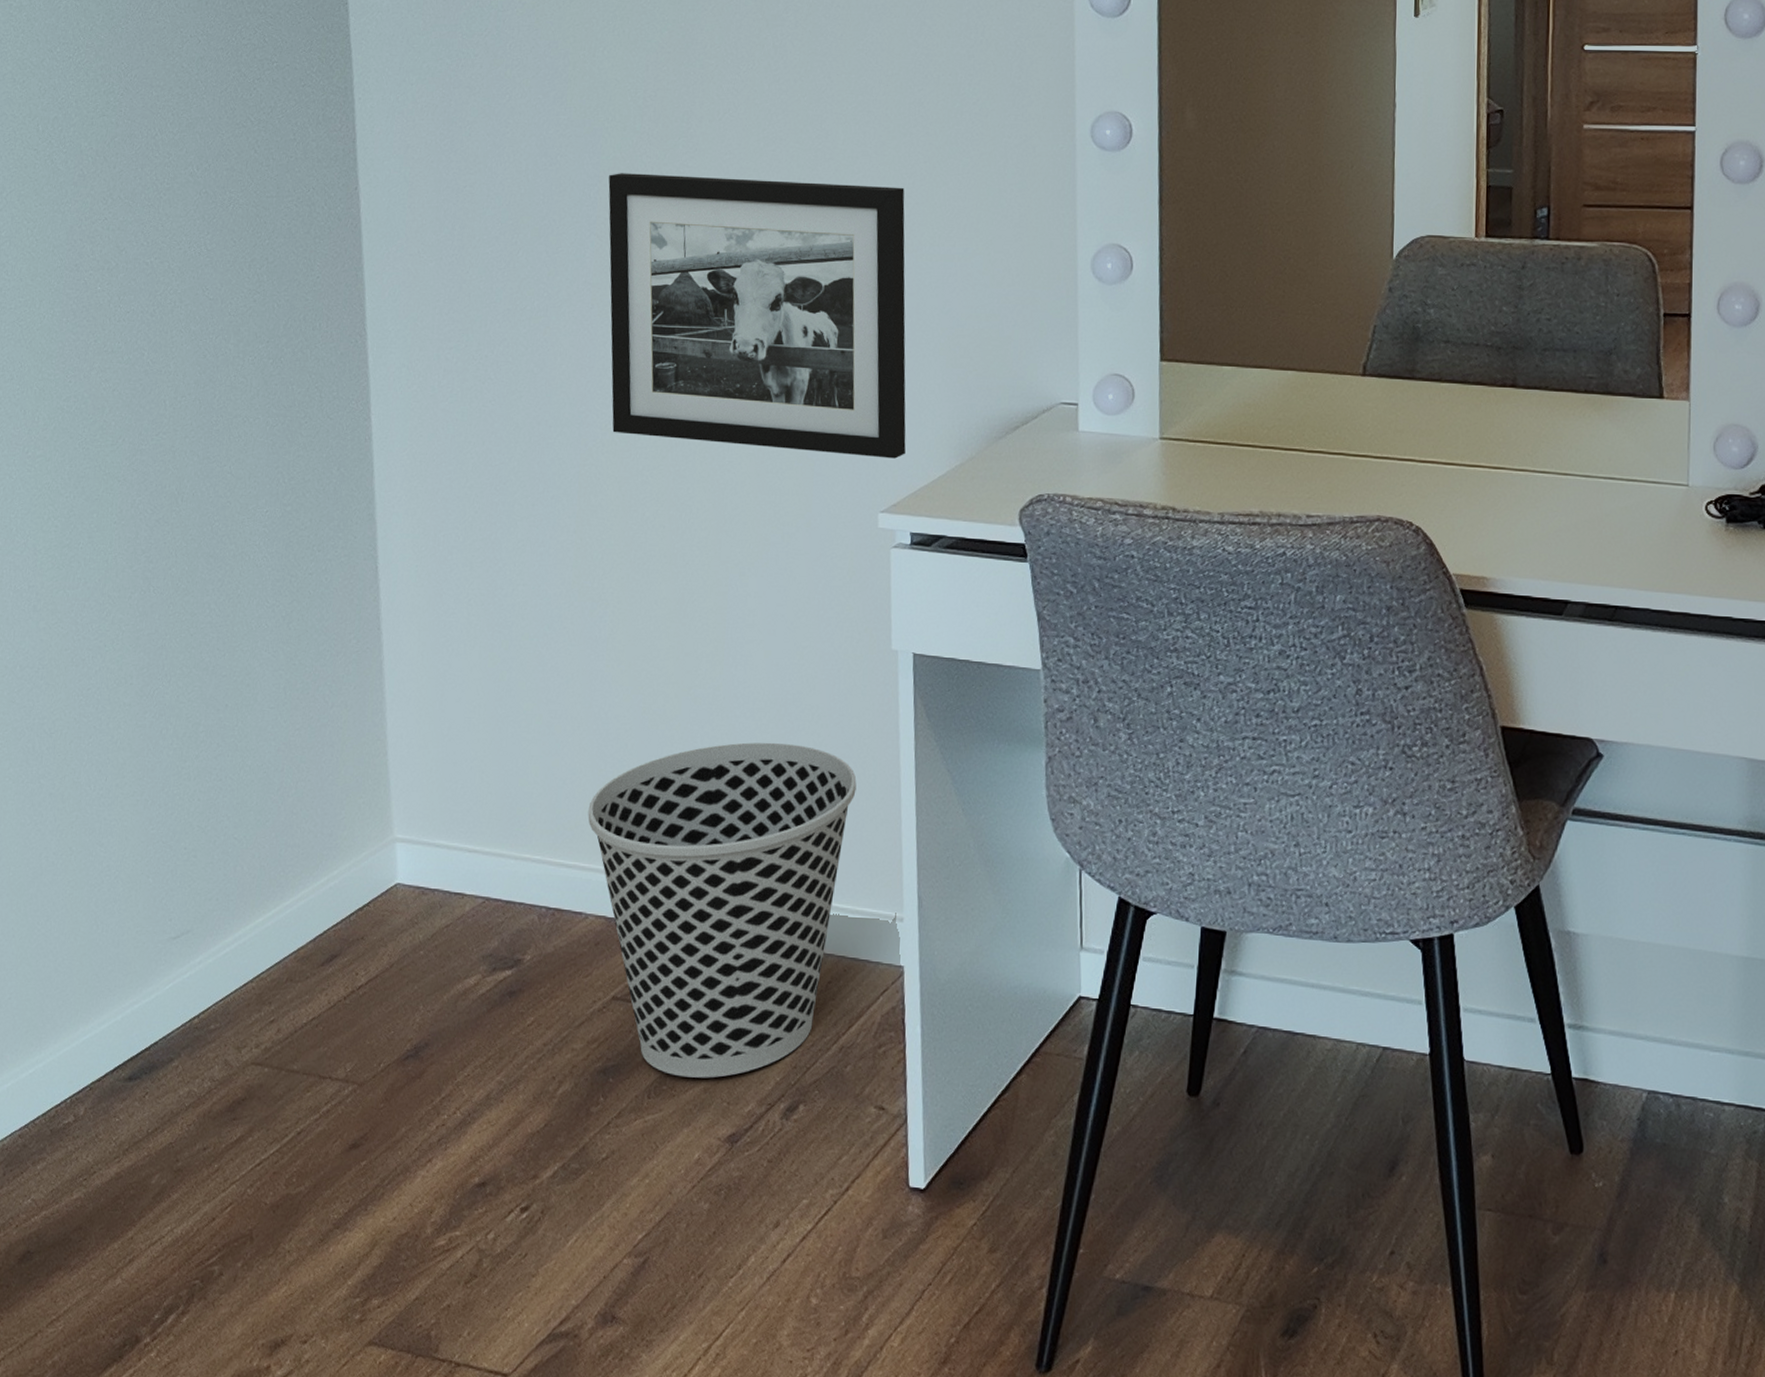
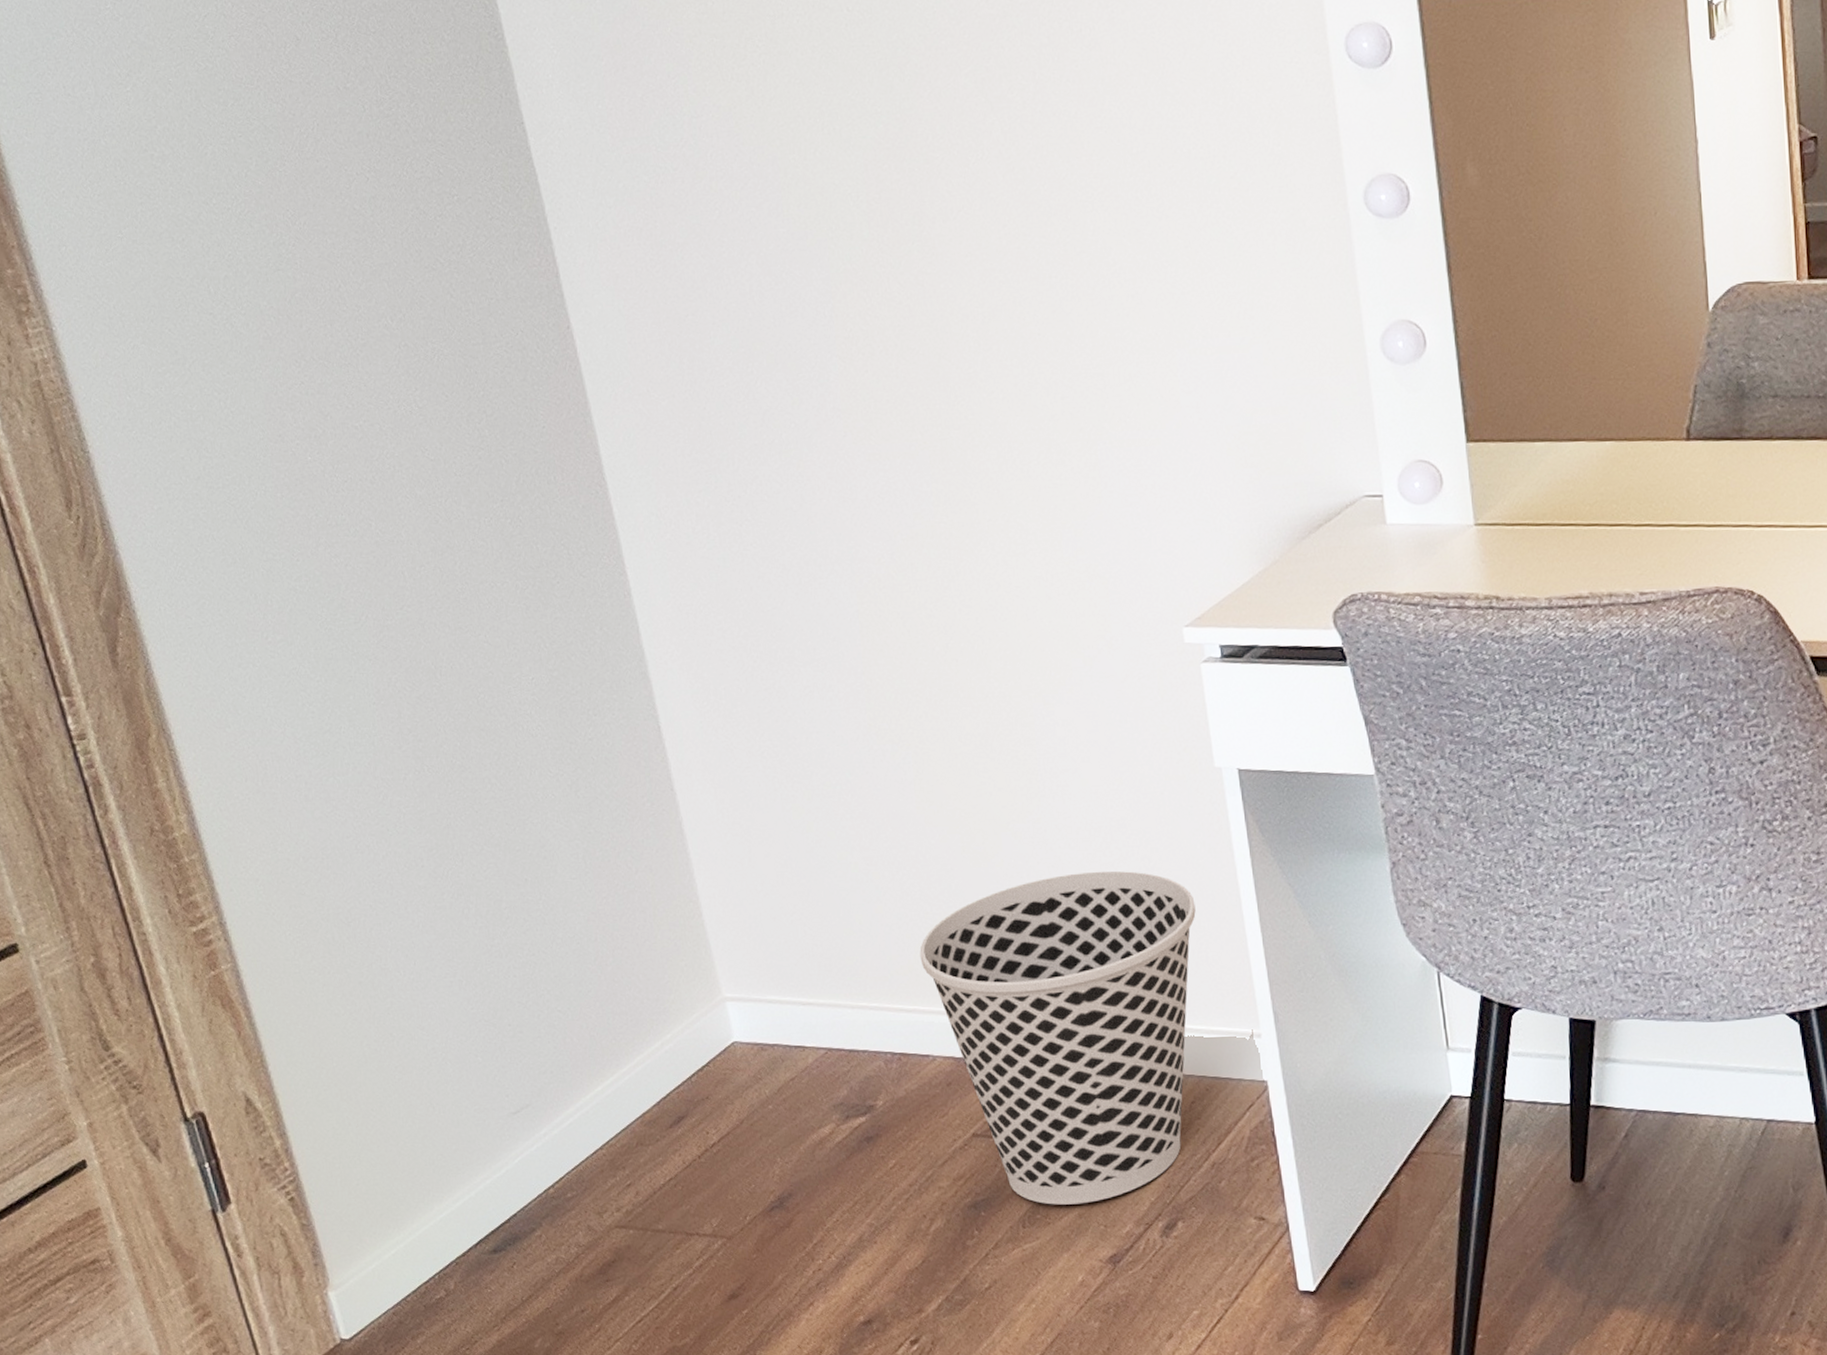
picture frame: present [608,173,906,459] -> none [842,277,1204,570]

